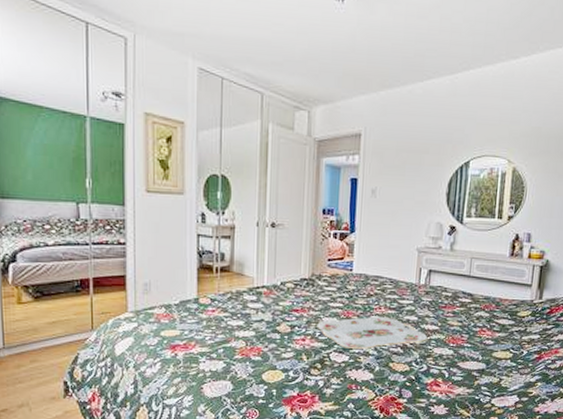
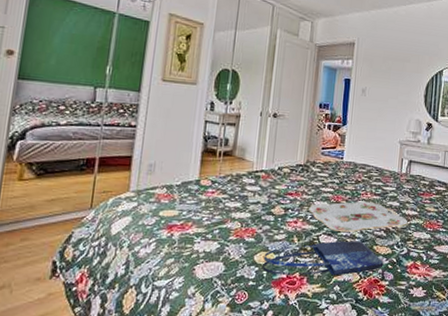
shopping bag: none [272,358,401,394] -> present [262,240,384,276]

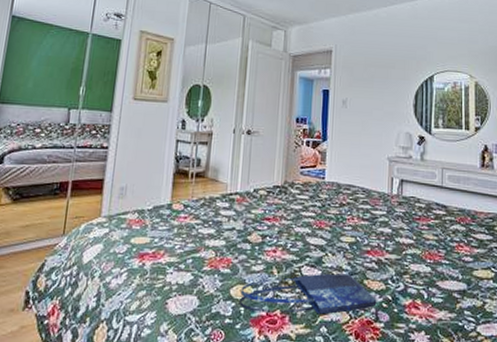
serving tray: present [309,201,408,232] -> none [288,227,404,263]

